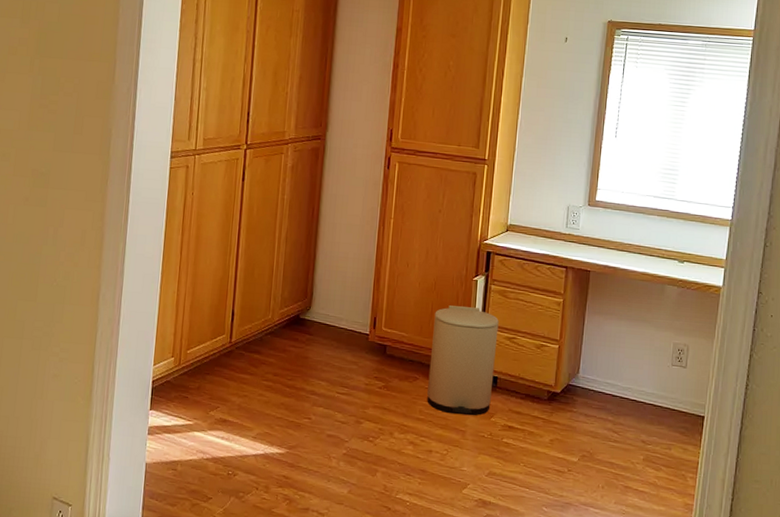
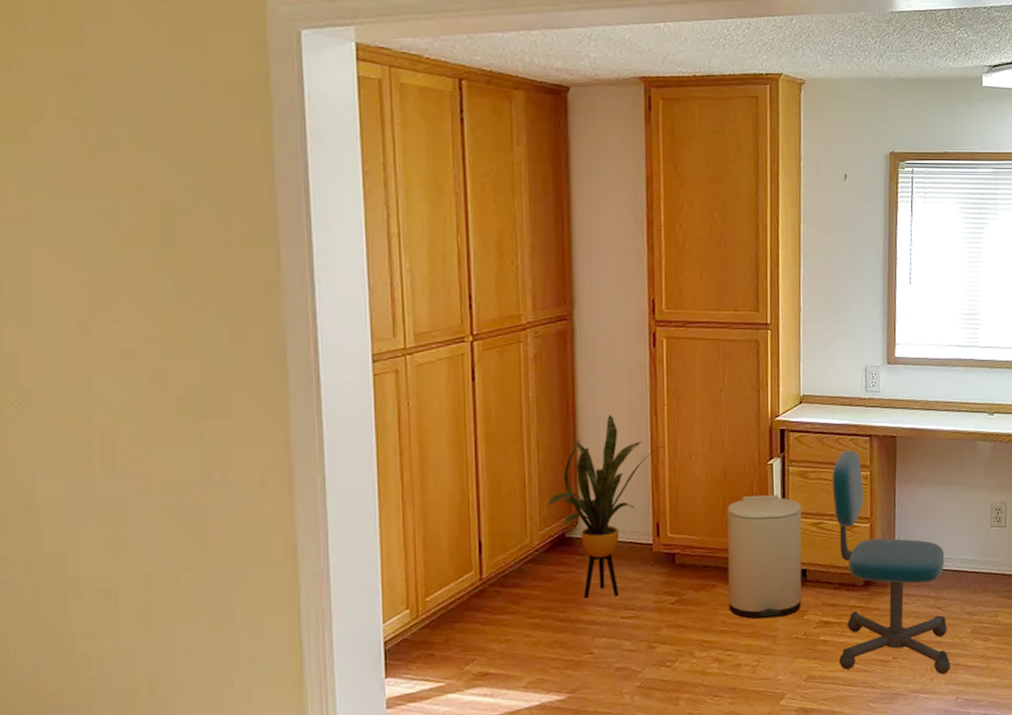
house plant: none [286,221,388,374] -> present [545,414,665,599]
office chair: none [518,277,625,494] -> present [832,450,951,674]

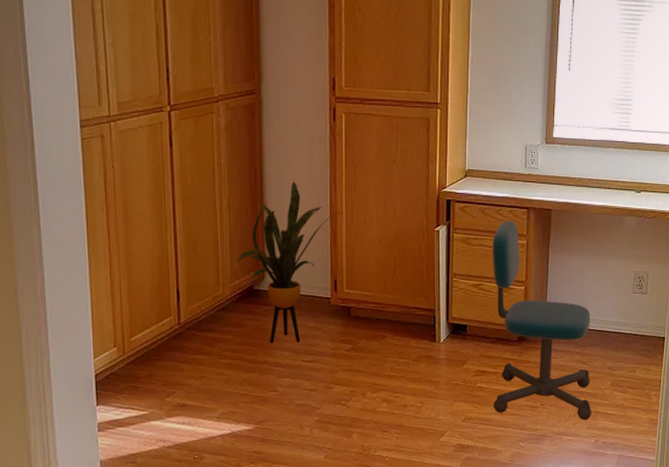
pedal bin: present [727,495,802,619] -> none [397,258,464,367]

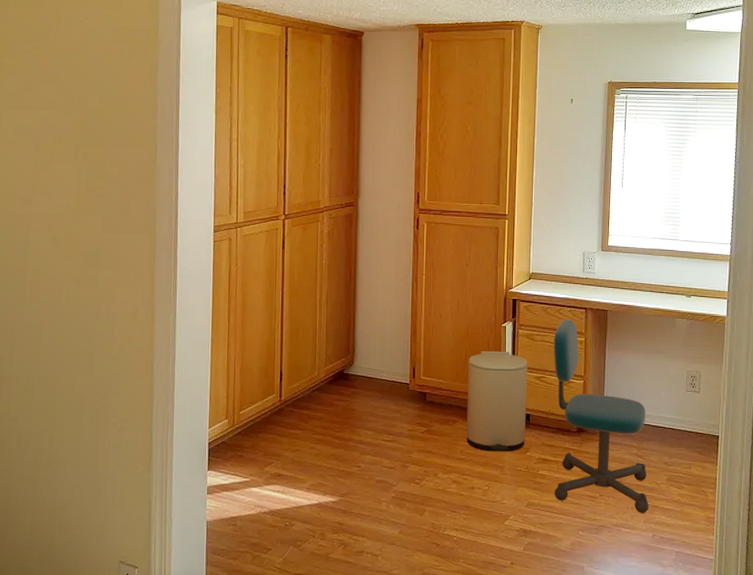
house plant: present [235,181,343,344] -> none [330,280,422,423]
pedal bin: none [397,258,464,367] -> present [466,351,528,452]

